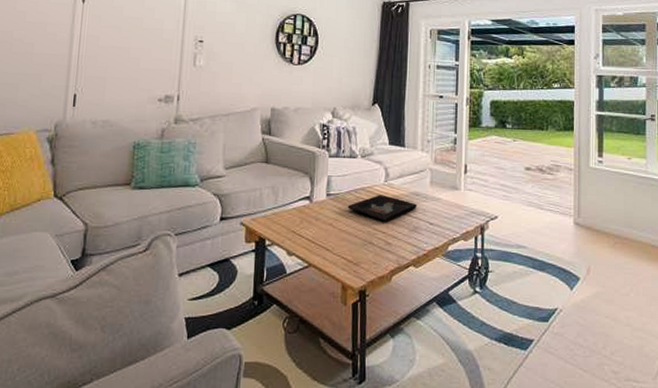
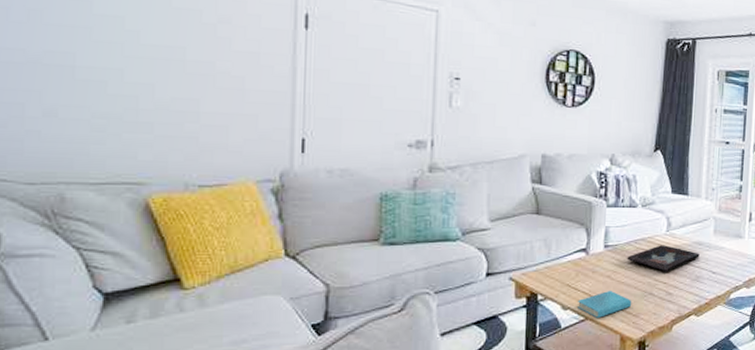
book: none [302,237,353,266] -> present [578,290,632,319]

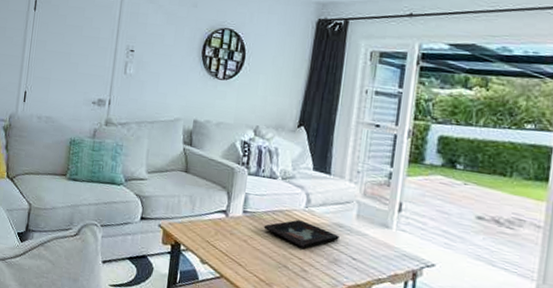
book: present [578,290,632,319] -> none [214,254,266,279]

